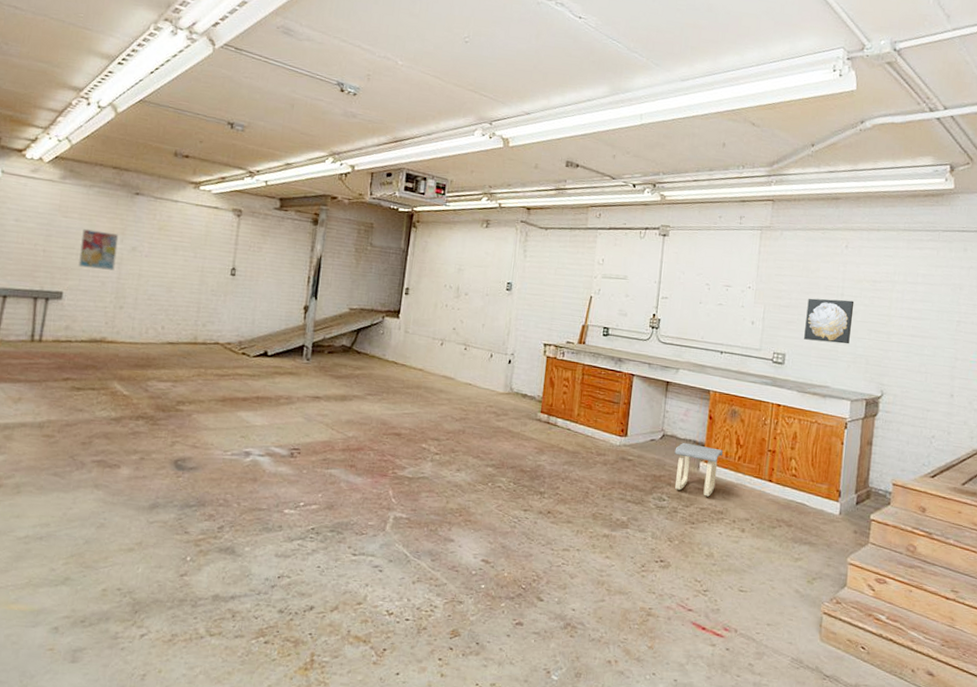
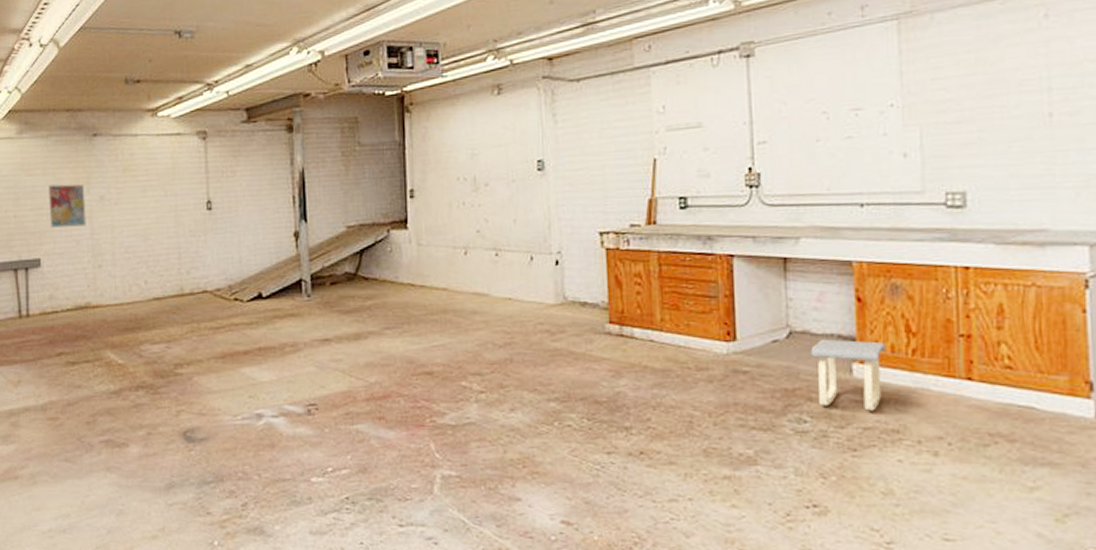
wall art: present [804,298,855,344] -> none [991,95,1074,166]

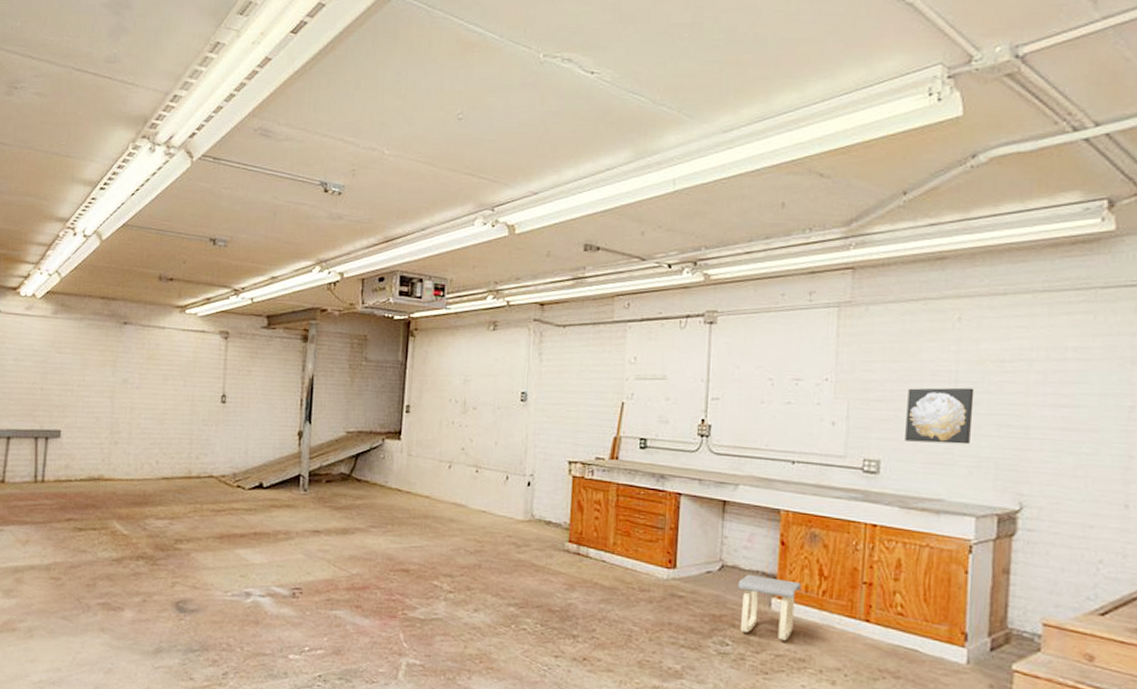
wall art: present [47,184,87,228] -> none [74,364,110,405]
wall art: none [991,95,1074,166] -> present [905,387,975,445]

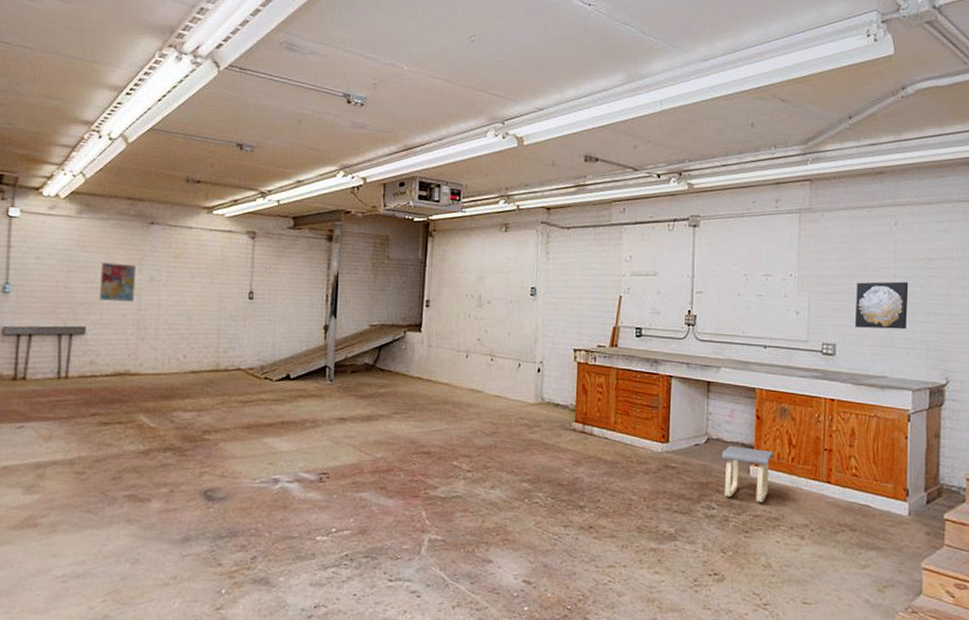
wall art: none [74,364,110,405] -> present [99,262,137,302]

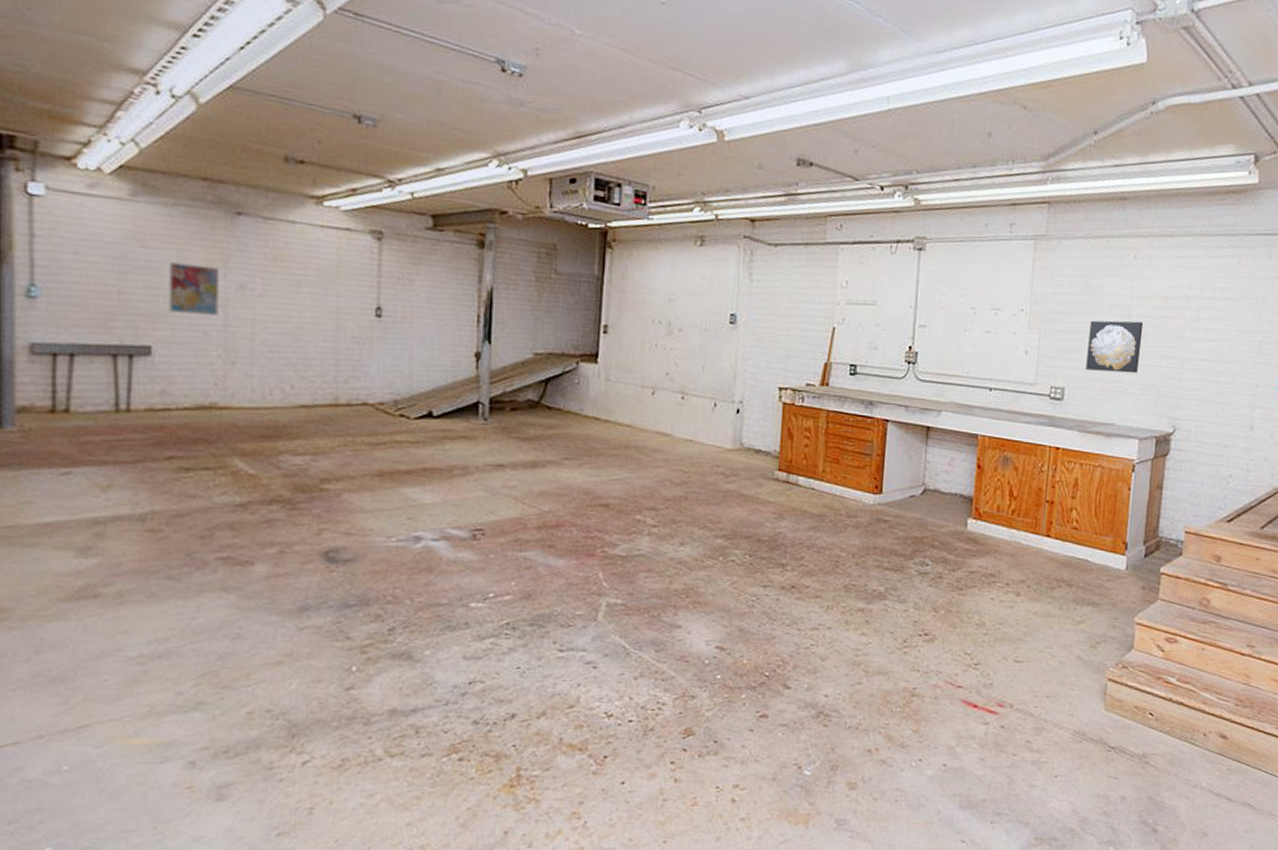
stool: present [721,445,775,503] -> none [938,497,995,558]

